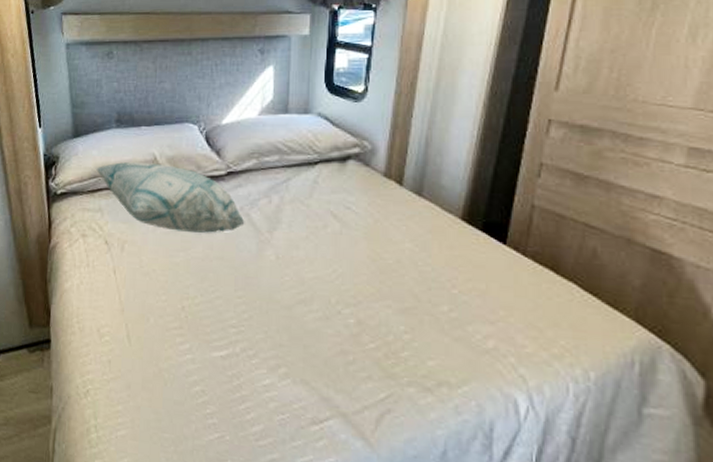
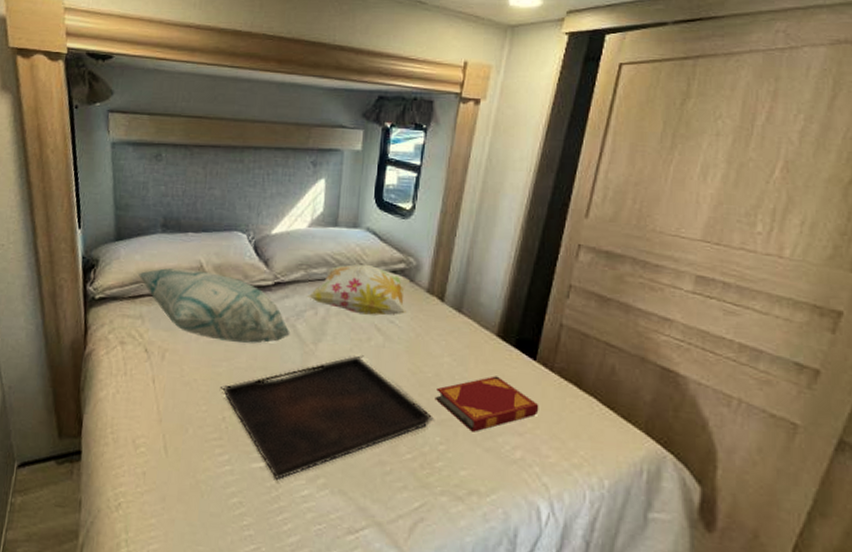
serving tray: none [181,243,397,369] -> present [223,356,434,480]
decorative pillow: none [259,150,365,202] -> present [306,264,410,316]
hardback book: none [397,261,512,321] -> present [435,375,539,432]

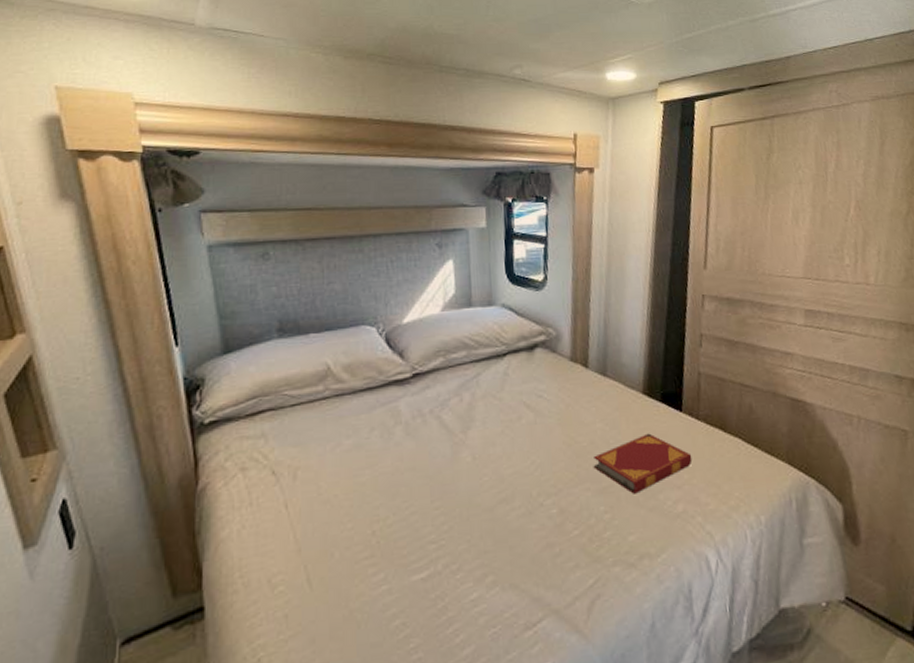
decorative pillow: present [137,268,290,343] -> none [254,373,437,447]
serving tray: present [223,356,434,480] -> none [369,438,595,588]
decorative pillow: present [306,264,410,316] -> none [448,341,553,394]

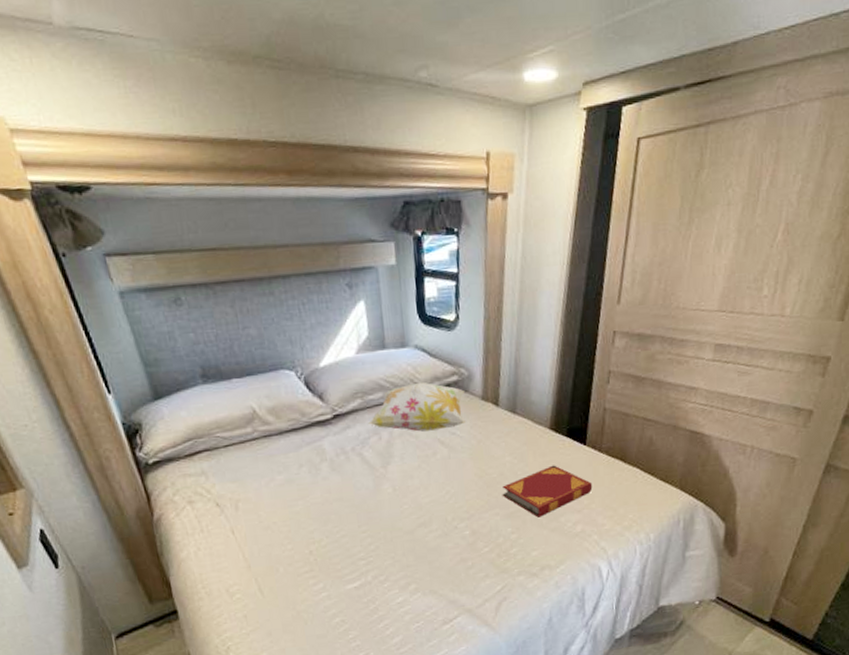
decorative pillow: none [448,341,553,394] -> present [367,382,466,432]

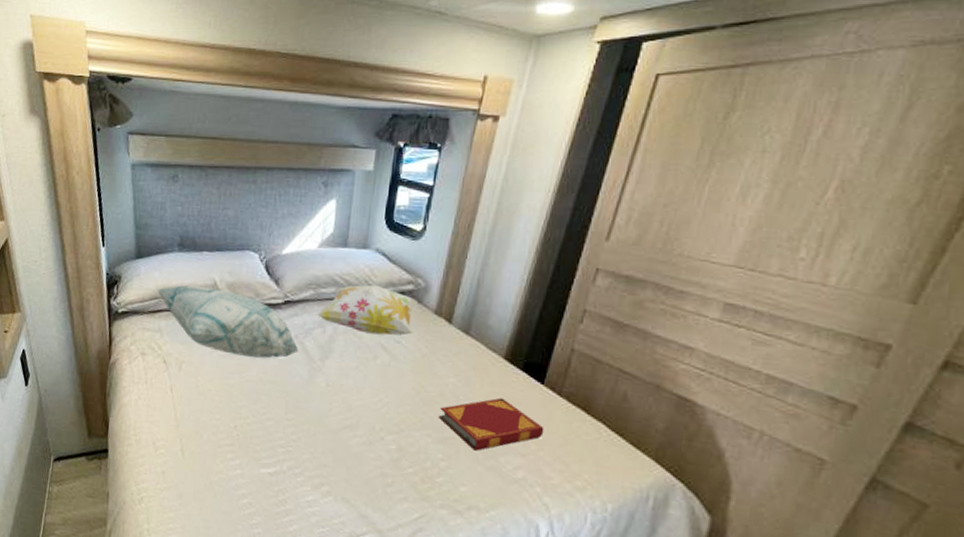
decorative pillow: none [188,416,359,482] -> present [156,285,299,358]

